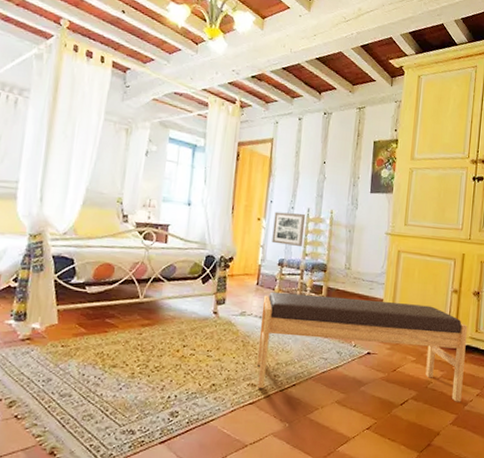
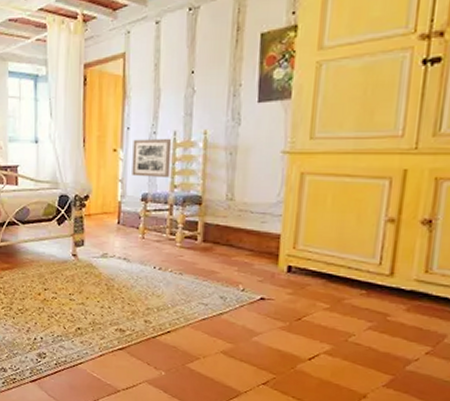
bench: present [256,291,468,402] -> none [123,230,411,361]

